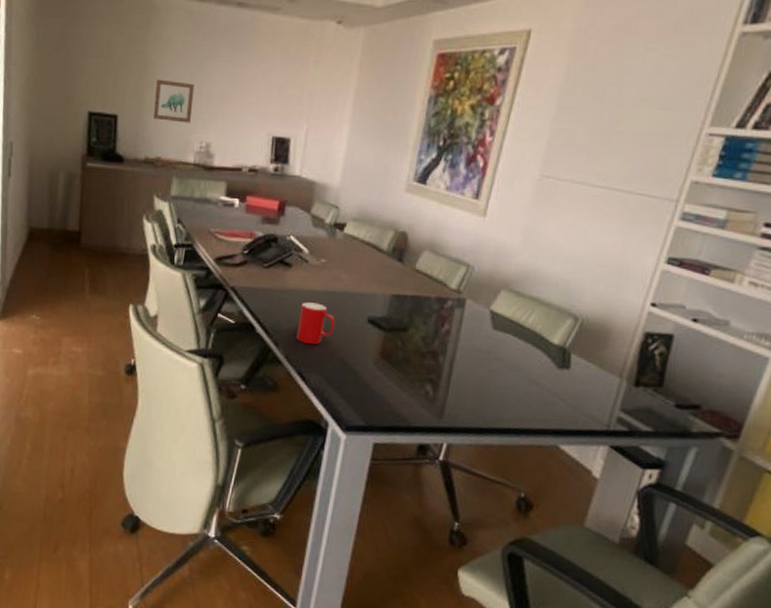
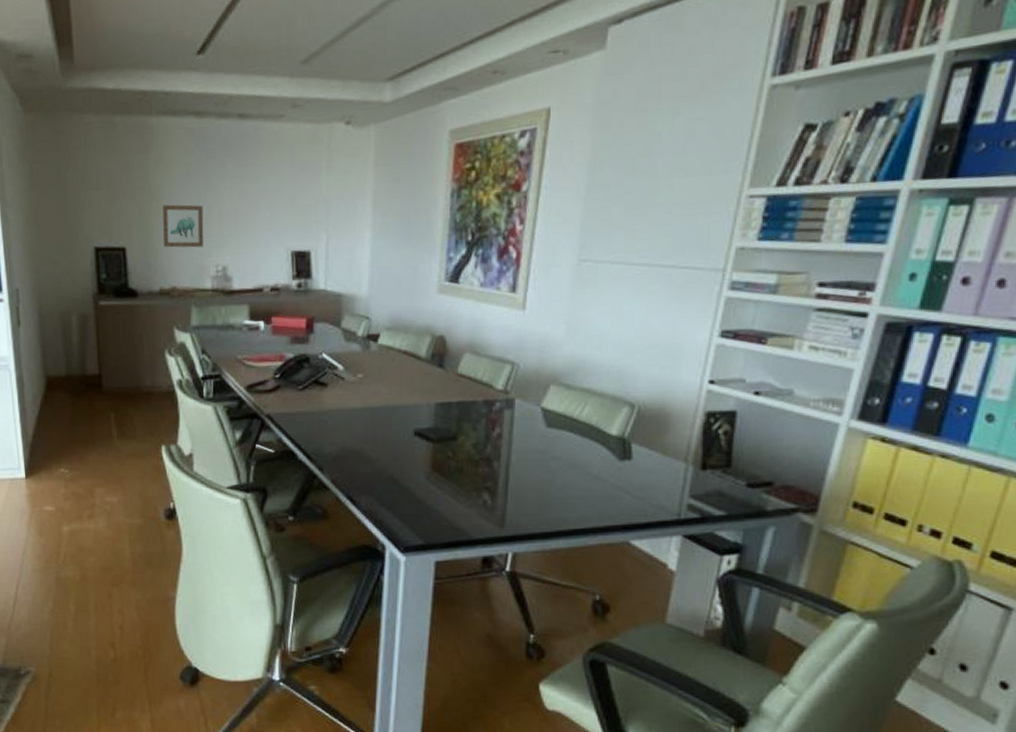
cup: present [296,302,336,345] -> none [340,421,381,466]

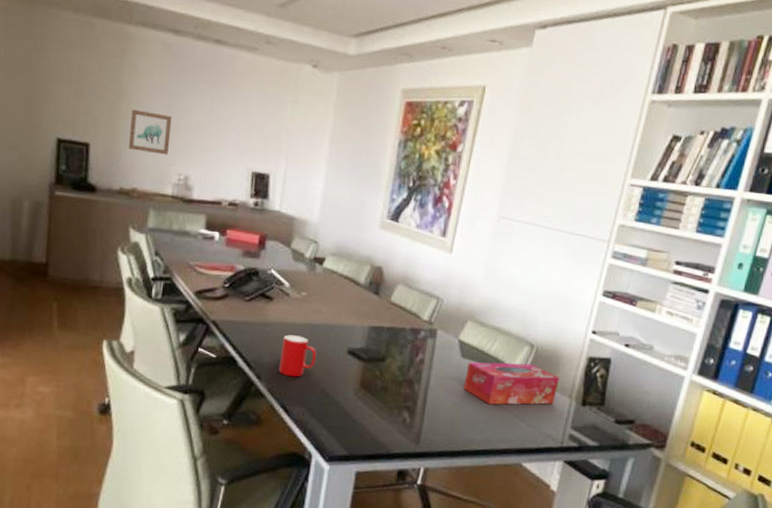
cup: none [340,421,381,466] -> present [278,335,317,378]
tissue box: none [552,427,670,478] -> present [464,362,559,405]

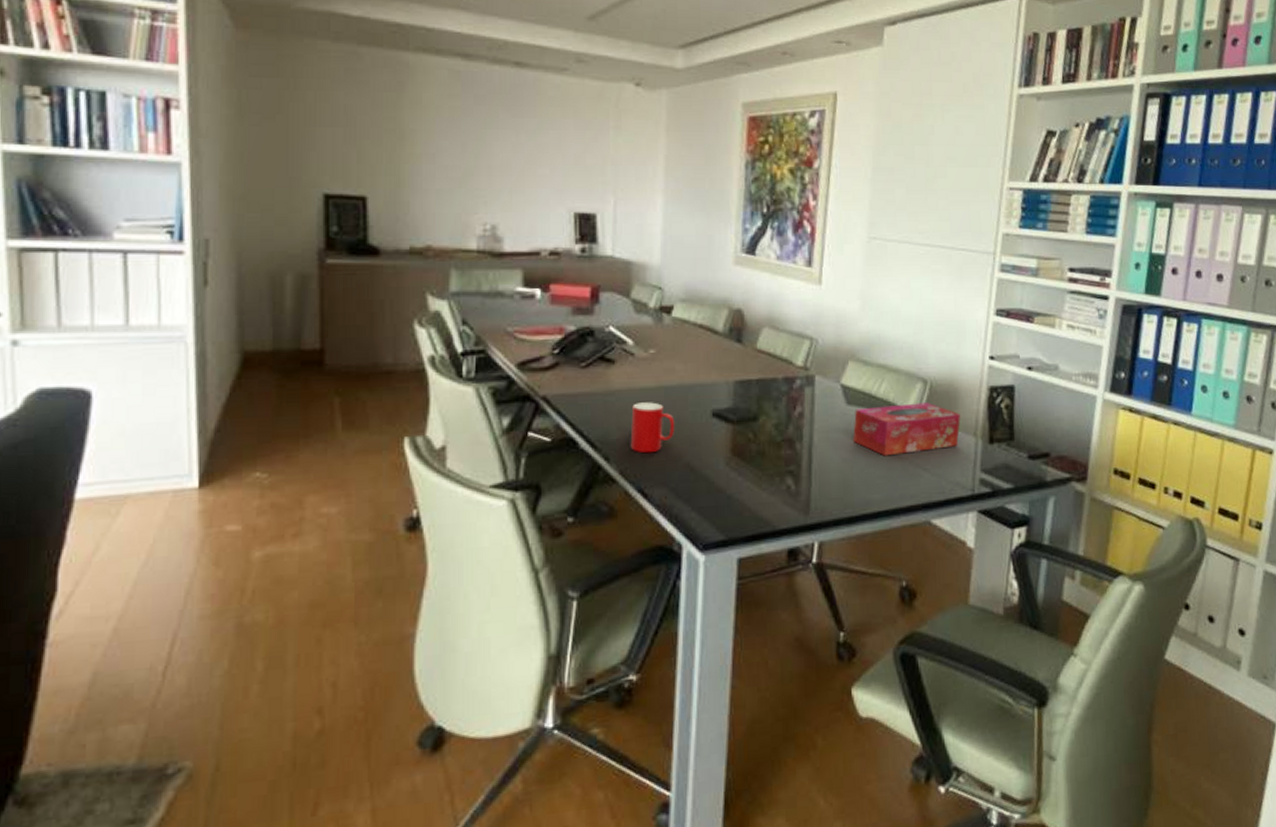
wall art: present [129,109,172,155] -> none [418,151,469,202]

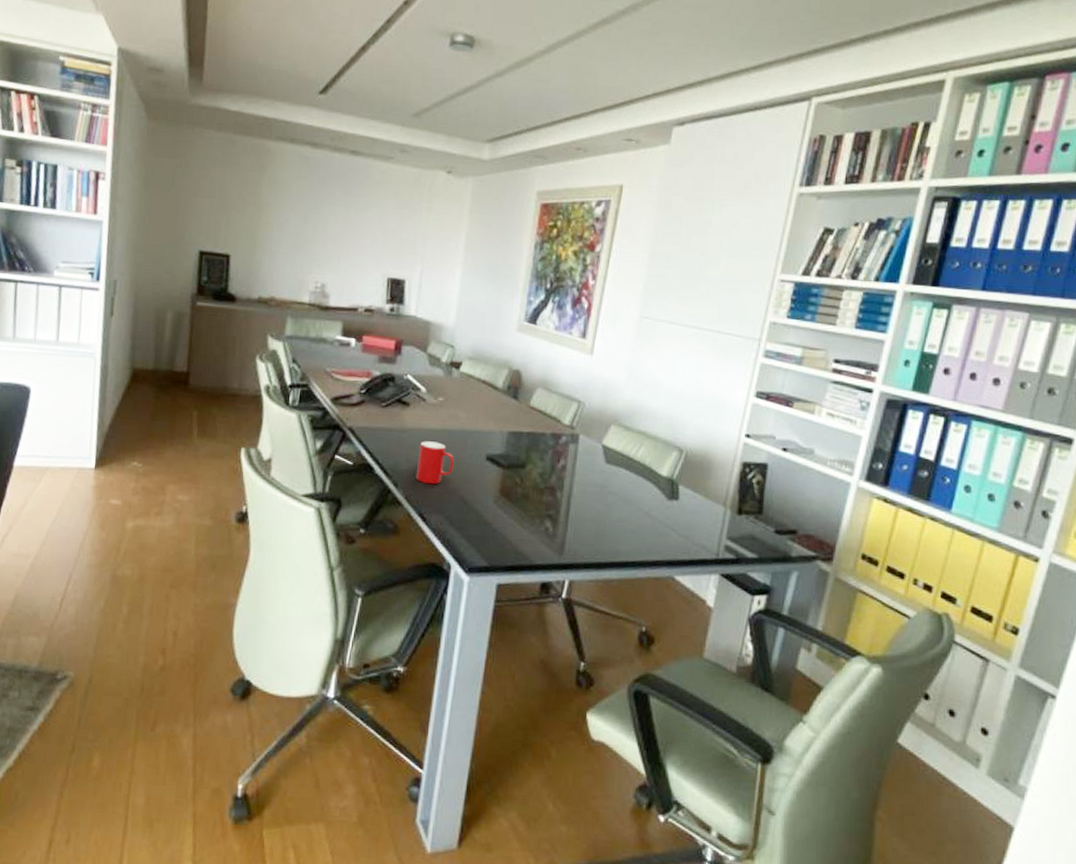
tissue box: present [853,402,961,456] -> none [609,468,712,514]

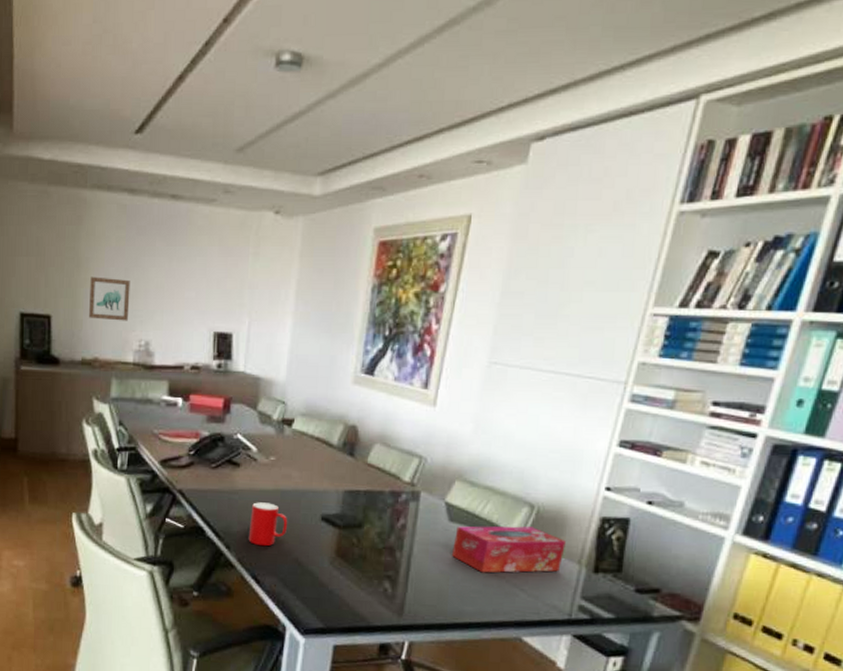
wall art: none [267,220,309,264] -> present [89,277,130,321]
tissue box: none [609,468,712,514] -> present [452,526,566,573]

